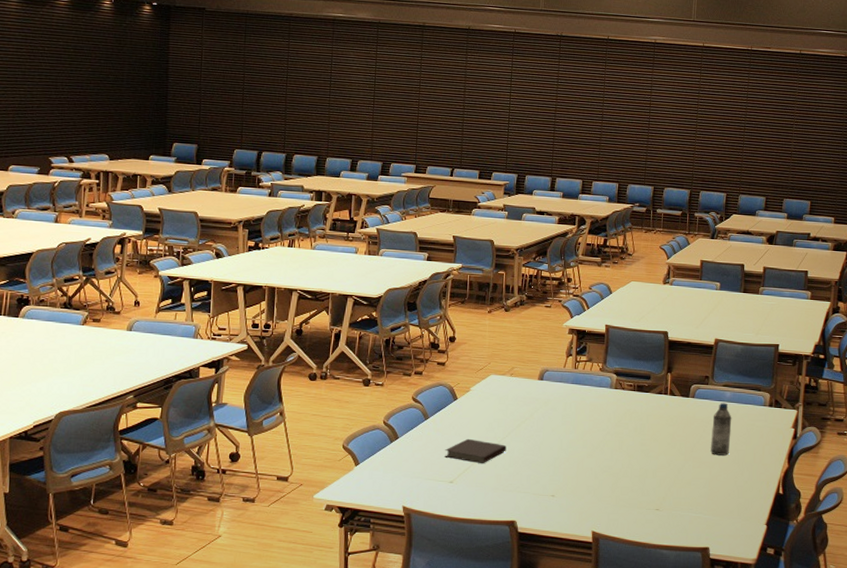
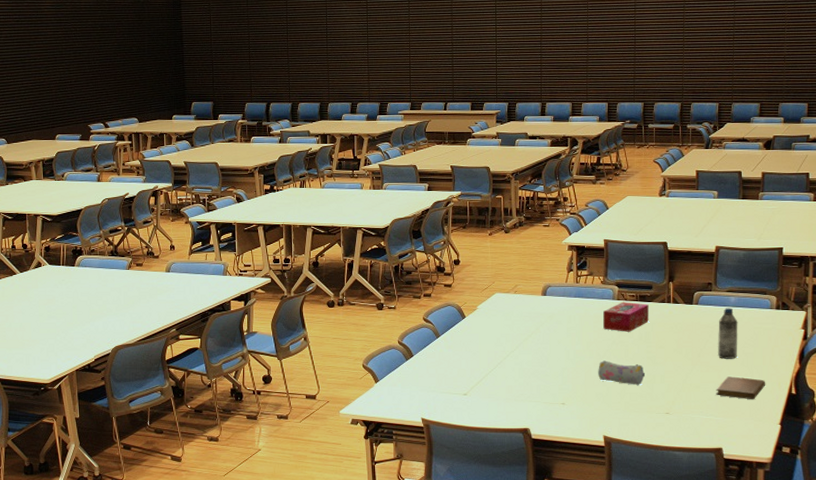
notebook: present [445,438,507,463] -> none [457,353,515,376]
pencil case: none [590,452,638,479] -> present [598,360,646,385]
tissue box: none [599,391,646,423] -> present [603,301,649,332]
notebook: none [706,473,755,499] -> present [716,376,766,400]

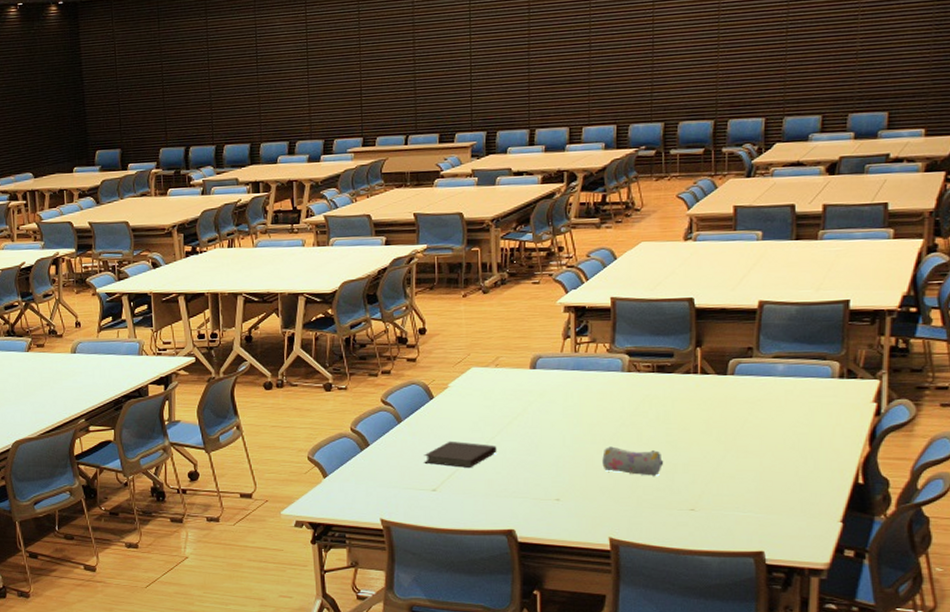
notebook: none [457,353,515,376] -> present [424,441,497,468]
tissue box: present [603,301,649,332] -> none [609,373,669,411]
notebook: present [716,376,766,400] -> none [756,463,824,492]
water bottle: present [718,308,738,359] -> none [760,378,788,442]

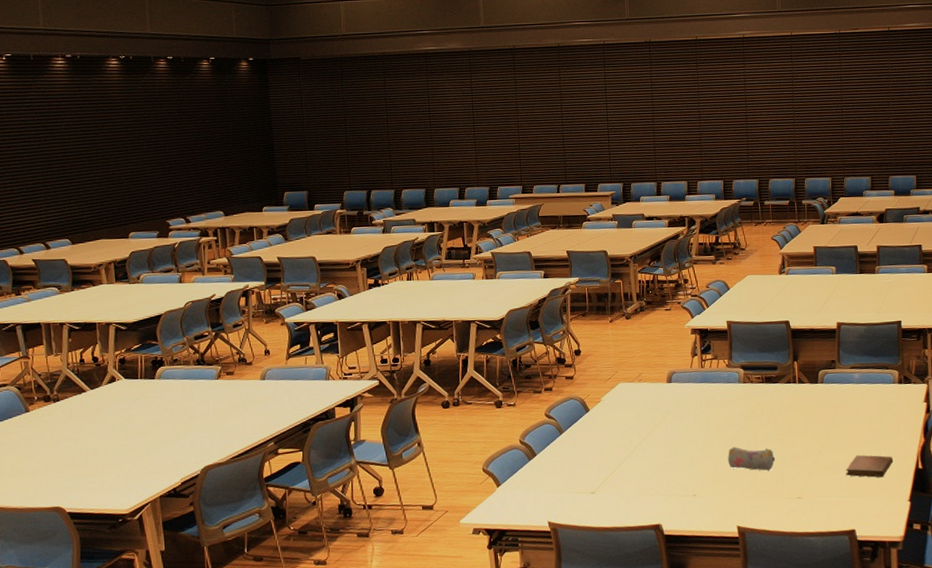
notebook: present [424,441,497,468] -> none [583,448,643,471]
notebook: none [756,463,824,492] -> present [845,455,894,478]

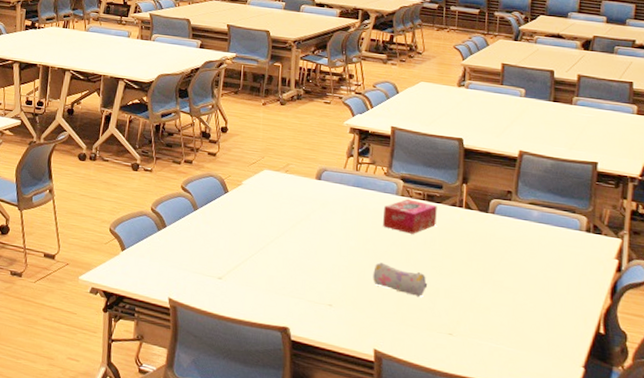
tissue box: none [730,384,776,416] -> present [383,198,437,234]
notebook: present [845,455,894,478] -> none [509,301,570,334]

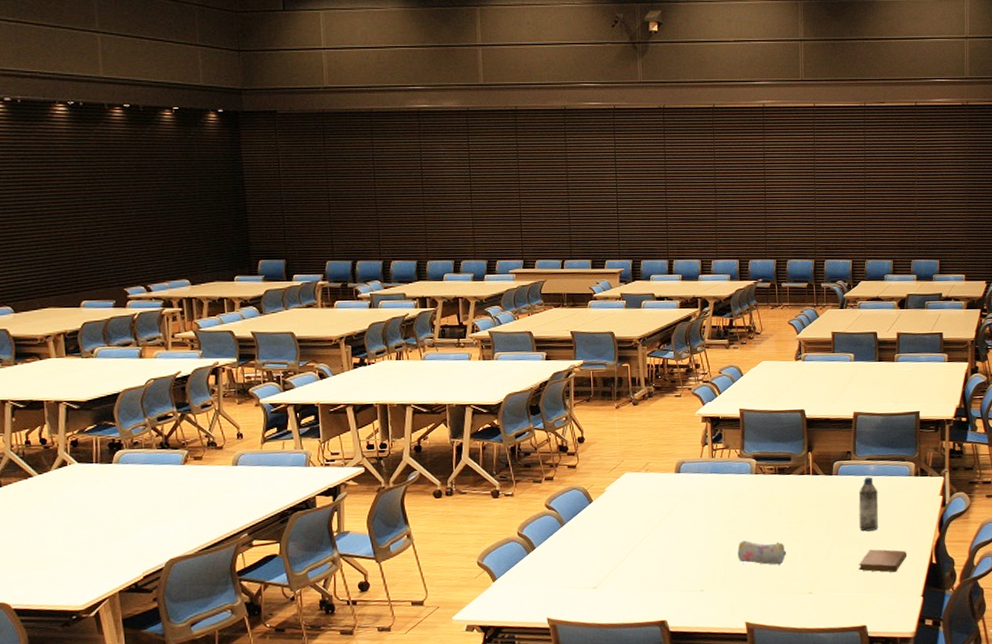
tissue box: present [383,198,437,234] -> none [741,475,789,508]
notebook: none [509,301,570,334] -> present [858,549,907,573]
water bottle: none [514,222,540,283] -> present [858,477,879,531]

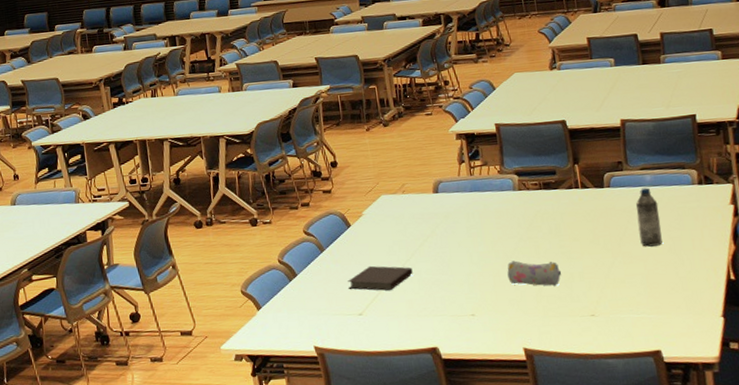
notebook: none [585,541,649,566] -> present [348,265,413,291]
notebook: present [858,549,907,573] -> none [644,265,700,291]

